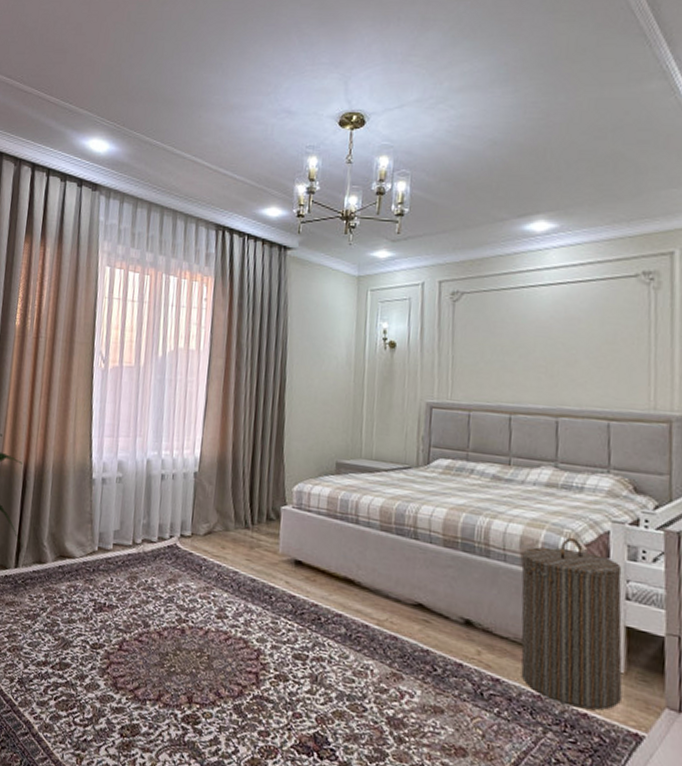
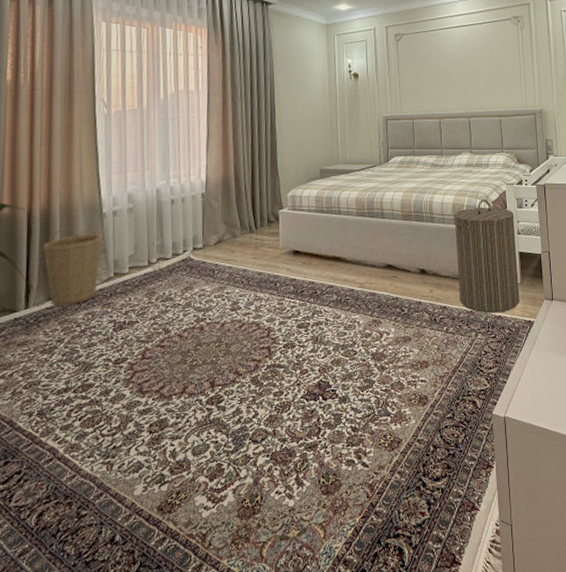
basket: none [35,487,91,573] -> present [43,227,103,306]

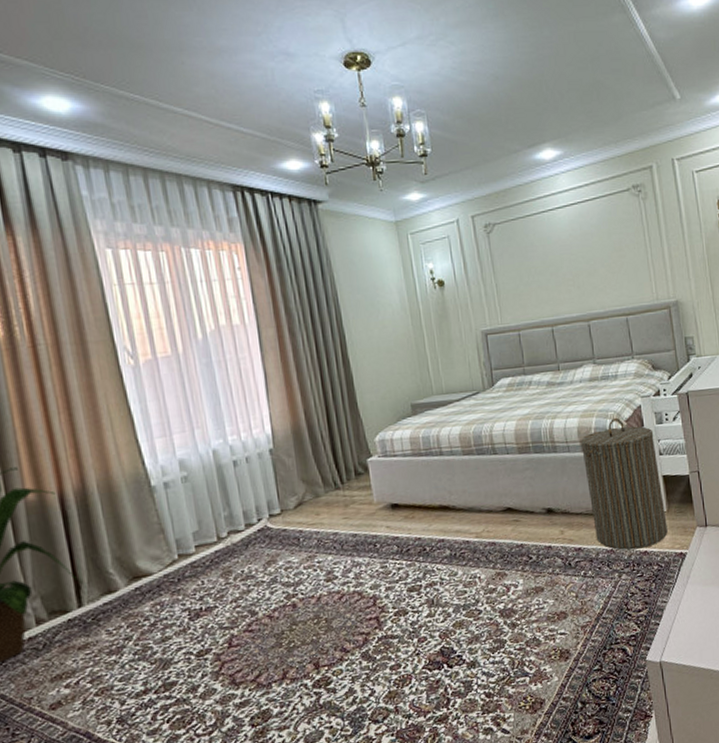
basket: present [43,227,103,306] -> none [85,507,161,600]

